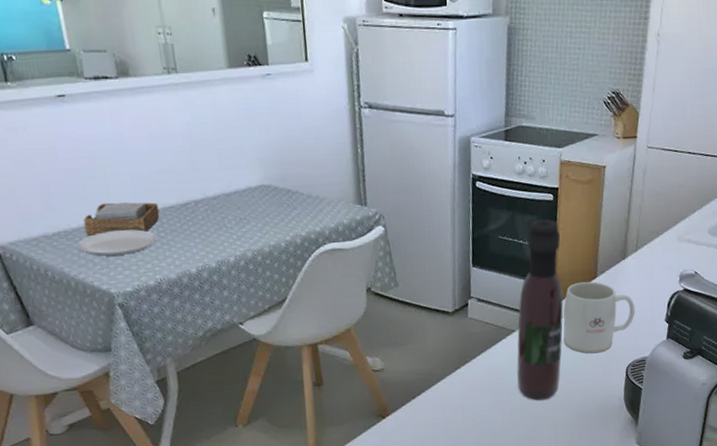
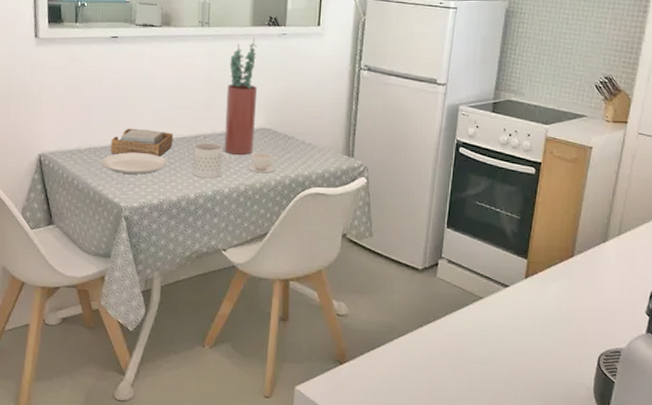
mug: none [185,208,232,250] -> present [192,142,230,179]
vase: none [209,82,255,219] -> present [224,38,258,155]
teacup: none [251,212,283,236] -> present [247,152,276,174]
wine bottle: present [517,219,564,401] -> none [480,190,539,375]
mug: present [563,281,635,354] -> none [532,258,613,336]

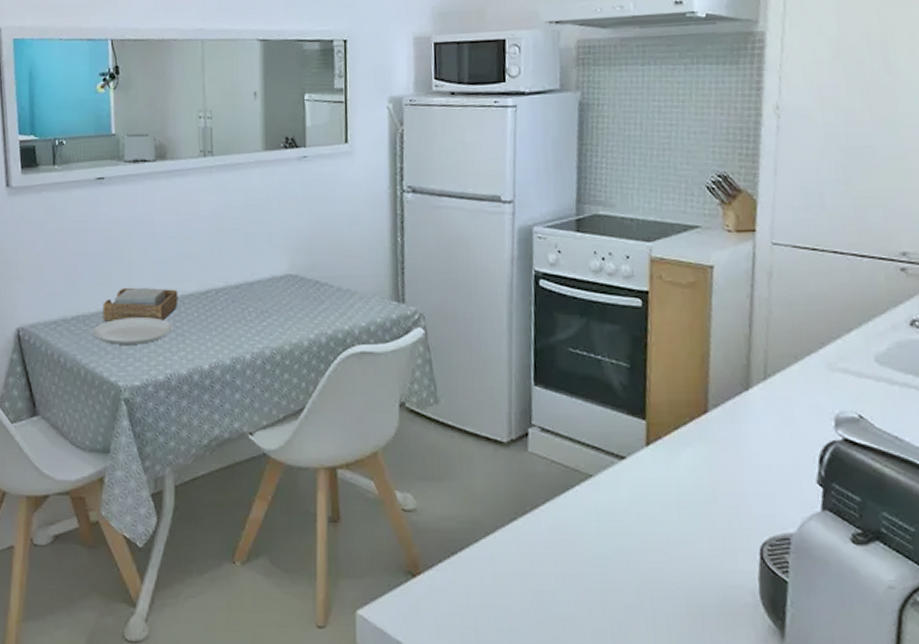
mug: present [192,142,230,179] -> none [204,297,251,344]
vase: present [224,38,258,155] -> none [240,165,278,310]
teacup: present [247,152,276,174] -> none [272,305,308,332]

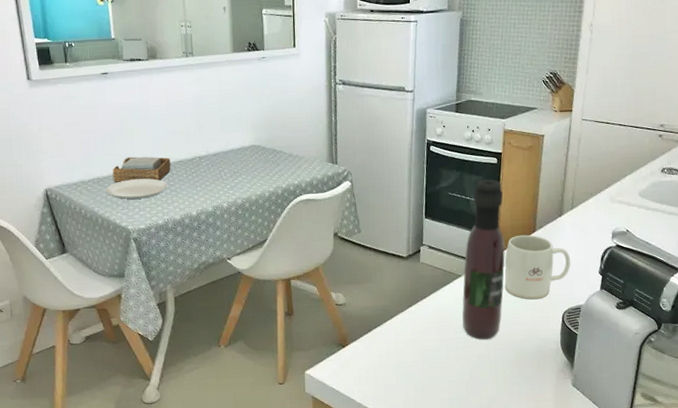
wine bottle: none [595,330,662,580] -> present [462,179,506,340]
mug: none [660,416,769,520] -> present [504,234,571,300]

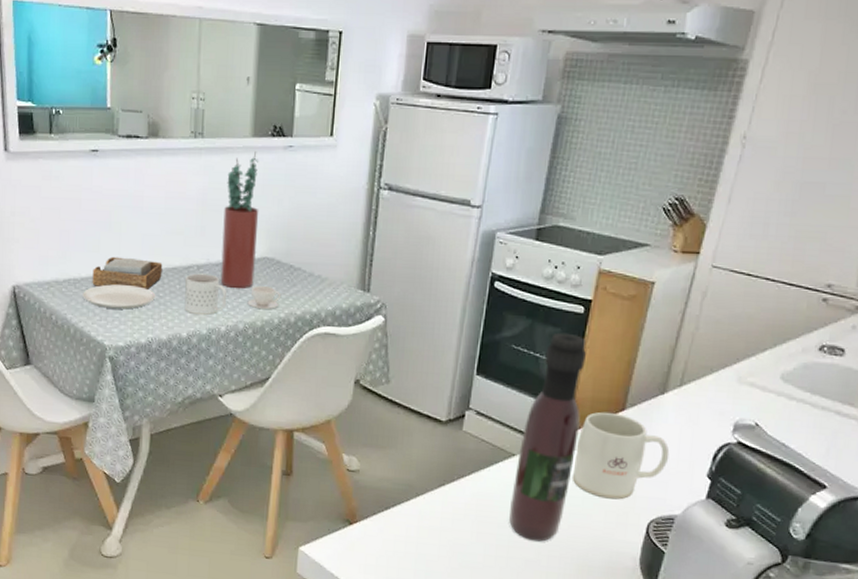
mug: none [191,163,226,197] -> present [184,273,228,316]
vase: none [216,64,246,172] -> present [220,151,259,288]
teacup: none [242,167,268,187] -> present [247,285,280,310]

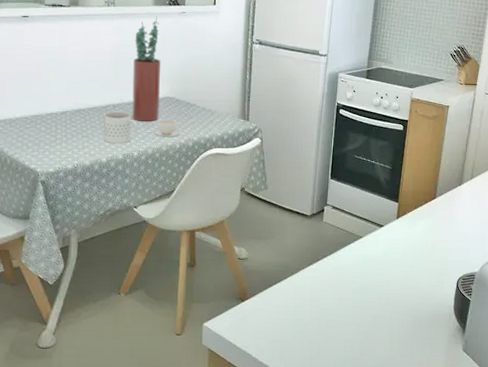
plate: present [82,284,156,310] -> none [17,122,80,142]
napkin holder: present [92,256,163,291] -> none [25,100,85,126]
wine bottle: present [509,332,586,542] -> none [361,145,407,301]
mug: present [572,411,670,500] -> none [403,200,468,264]

